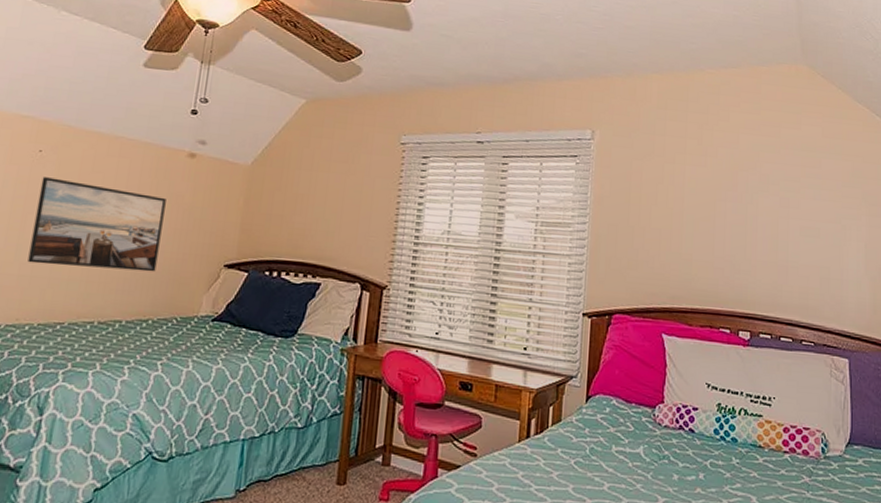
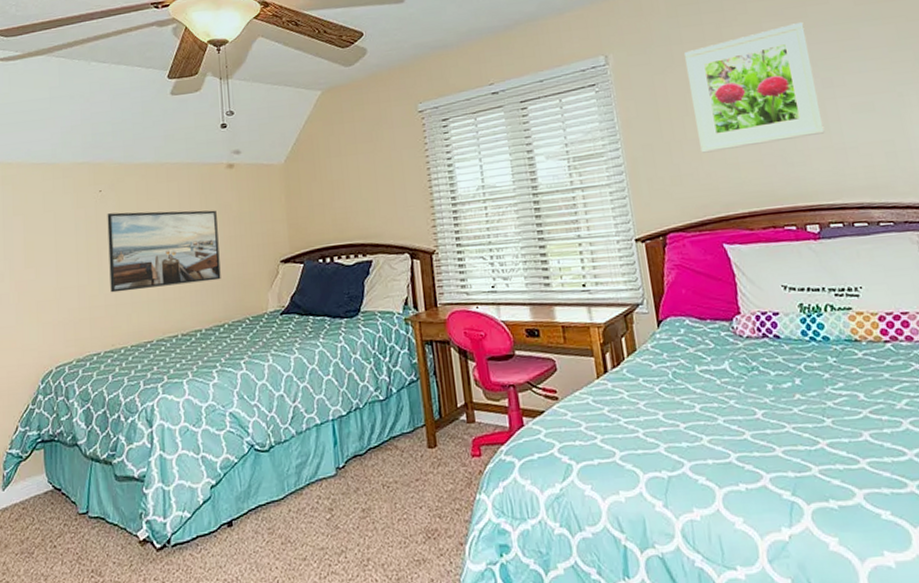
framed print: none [661,140,775,249] -> present [683,21,825,153]

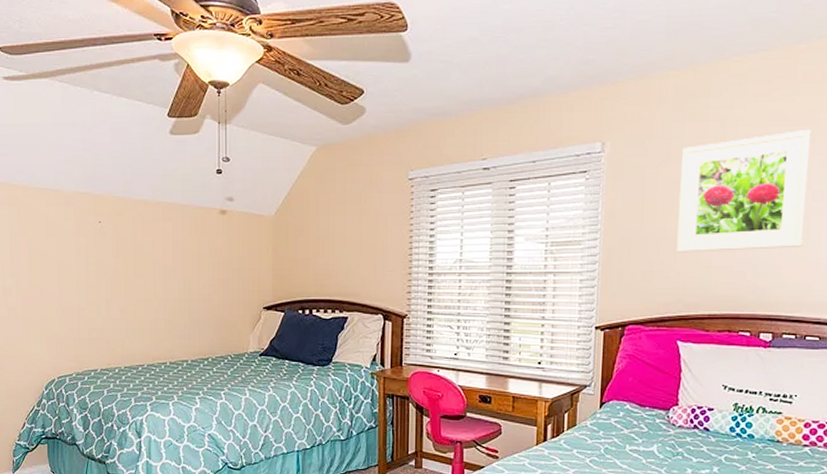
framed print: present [107,210,221,293] -> none [105,245,208,318]

